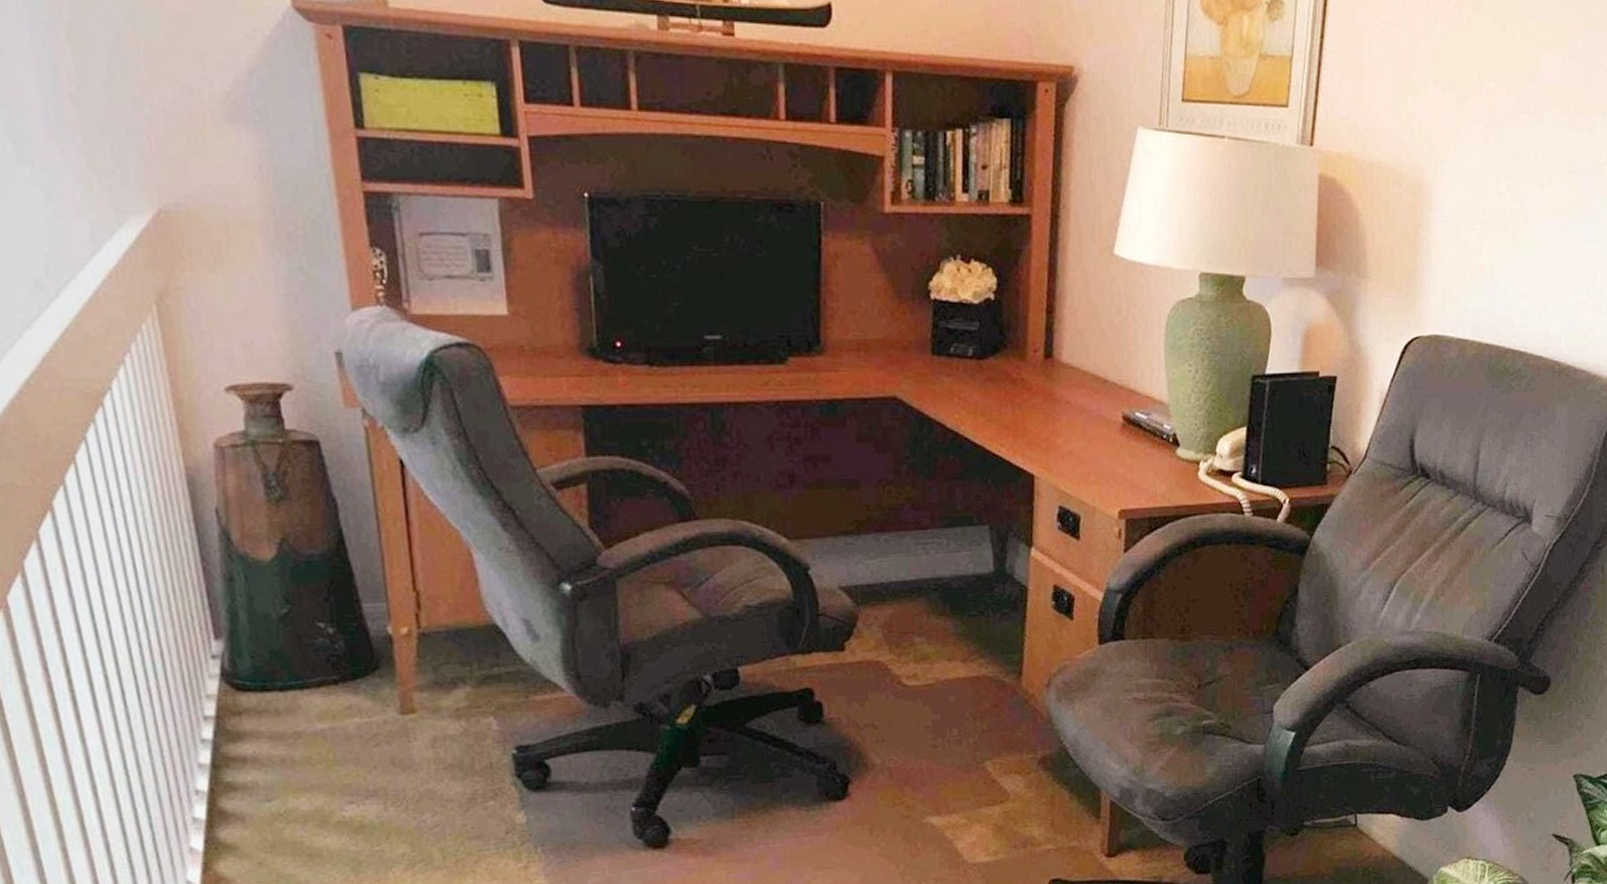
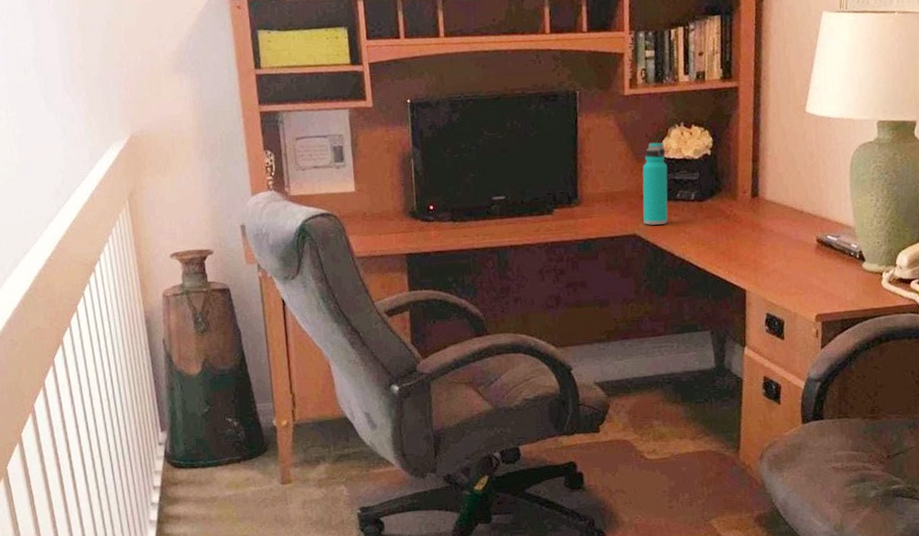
water bottle: none [905,278,939,386] -> present [642,142,668,225]

